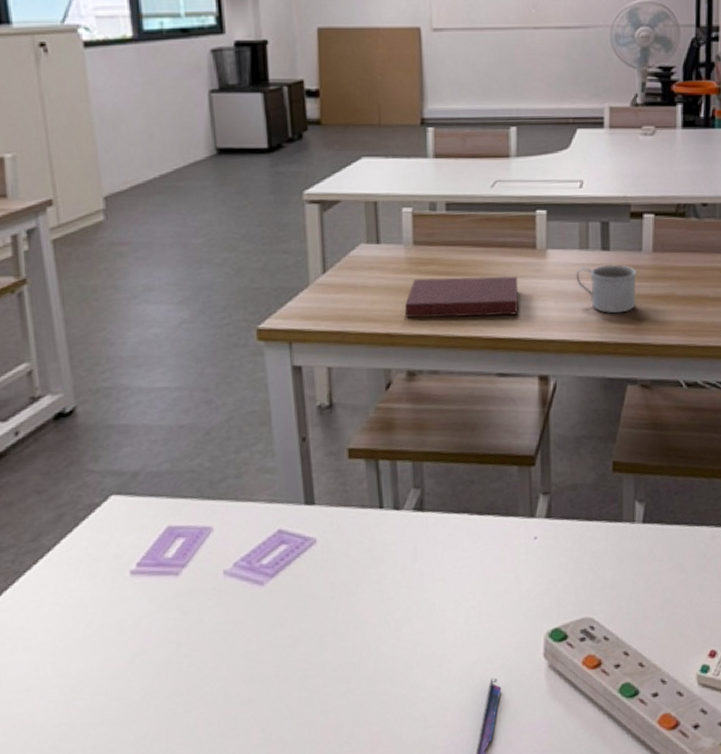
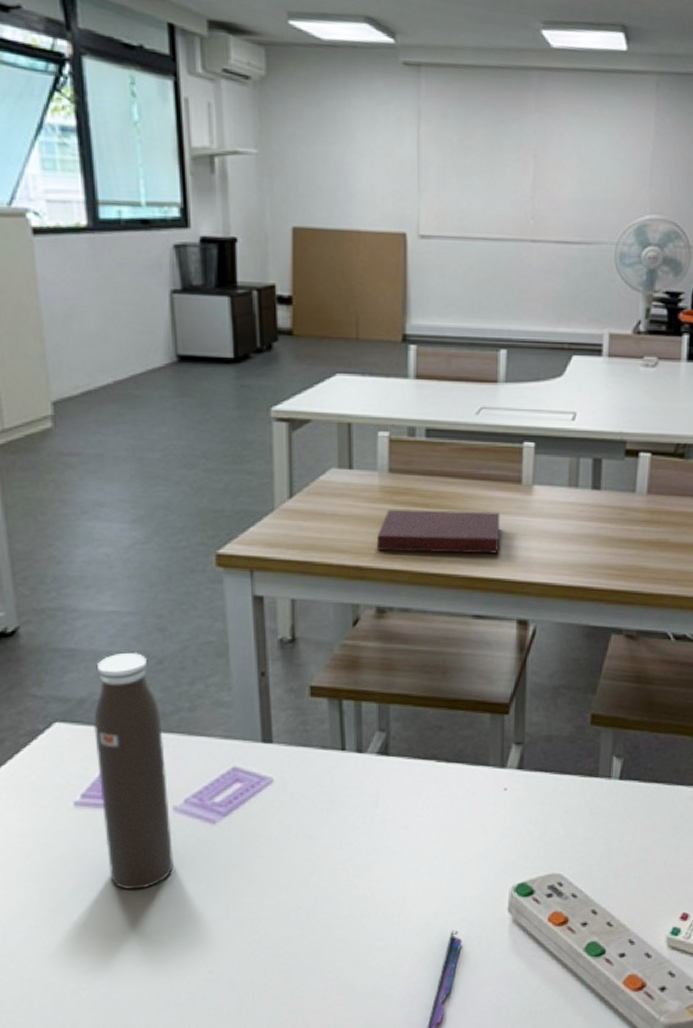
water bottle: none [146,424,226,654] -> present [92,652,175,891]
mug: present [575,264,637,314] -> none [562,504,629,558]

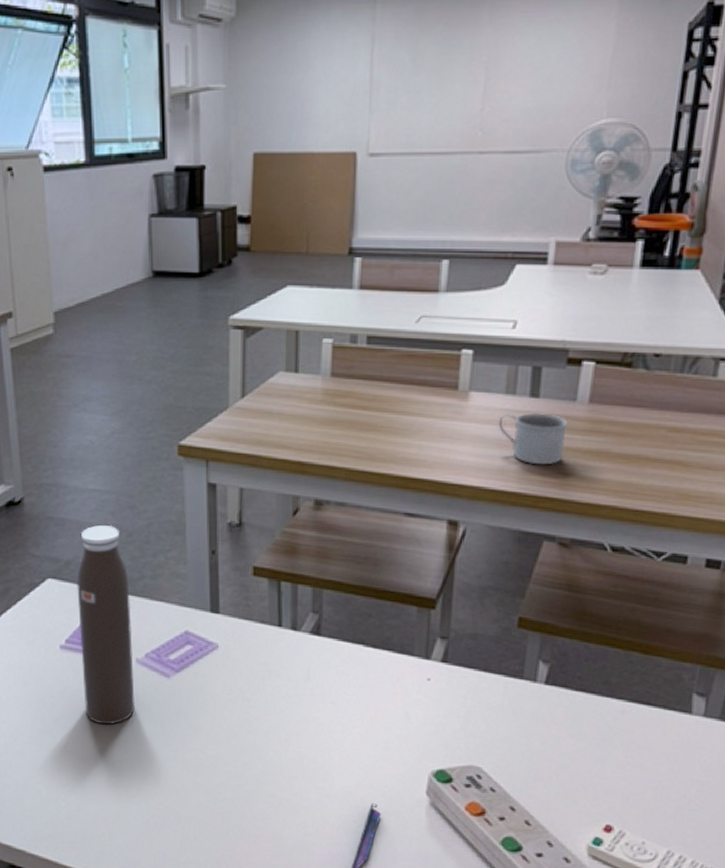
notebook: present [376,509,500,554] -> none [317,410,436,456]
mug: none [562,504,629,558] -> present [498,412,568,465]

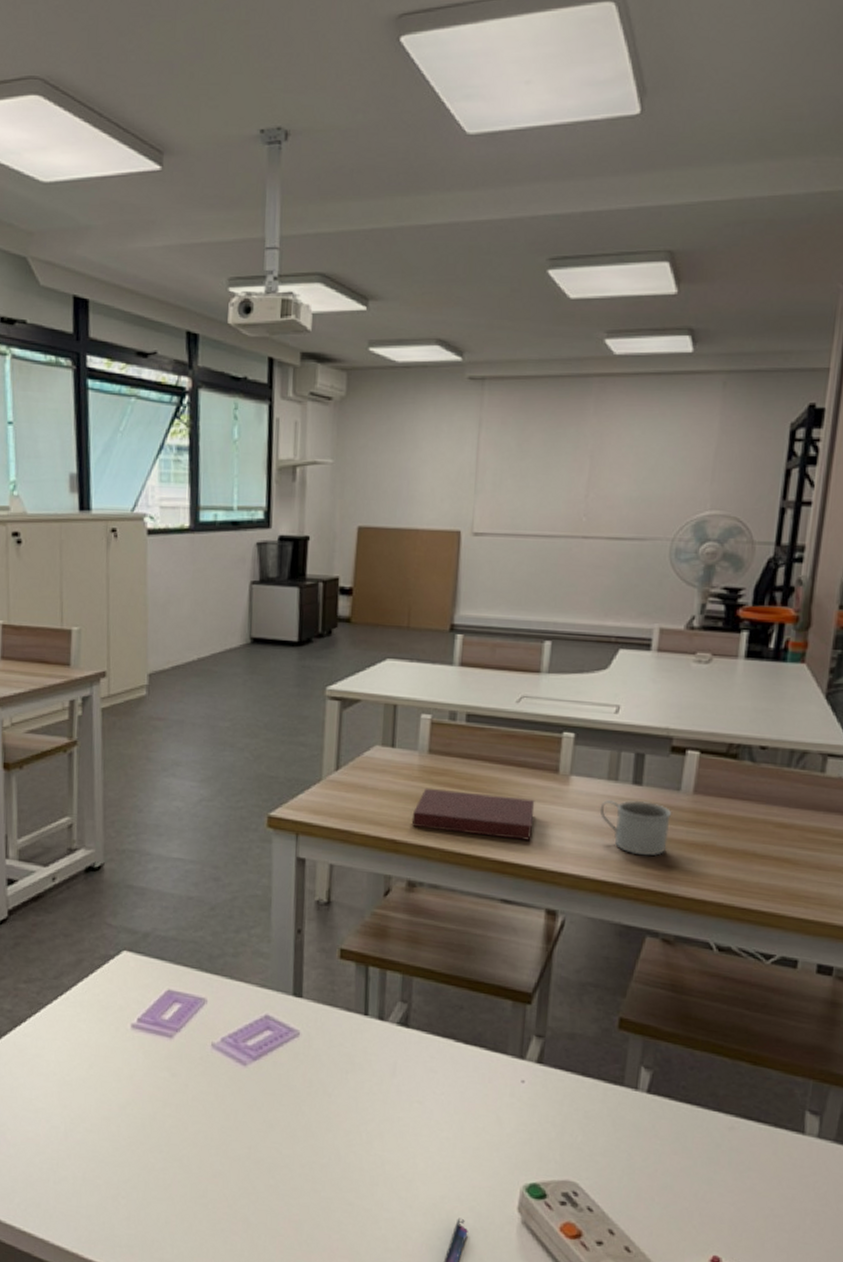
water bottle: present [76,524,136,725] -> none [153,895,210,1115]
notebook: none [317,410,436,456] -> present [412,787,535,841]

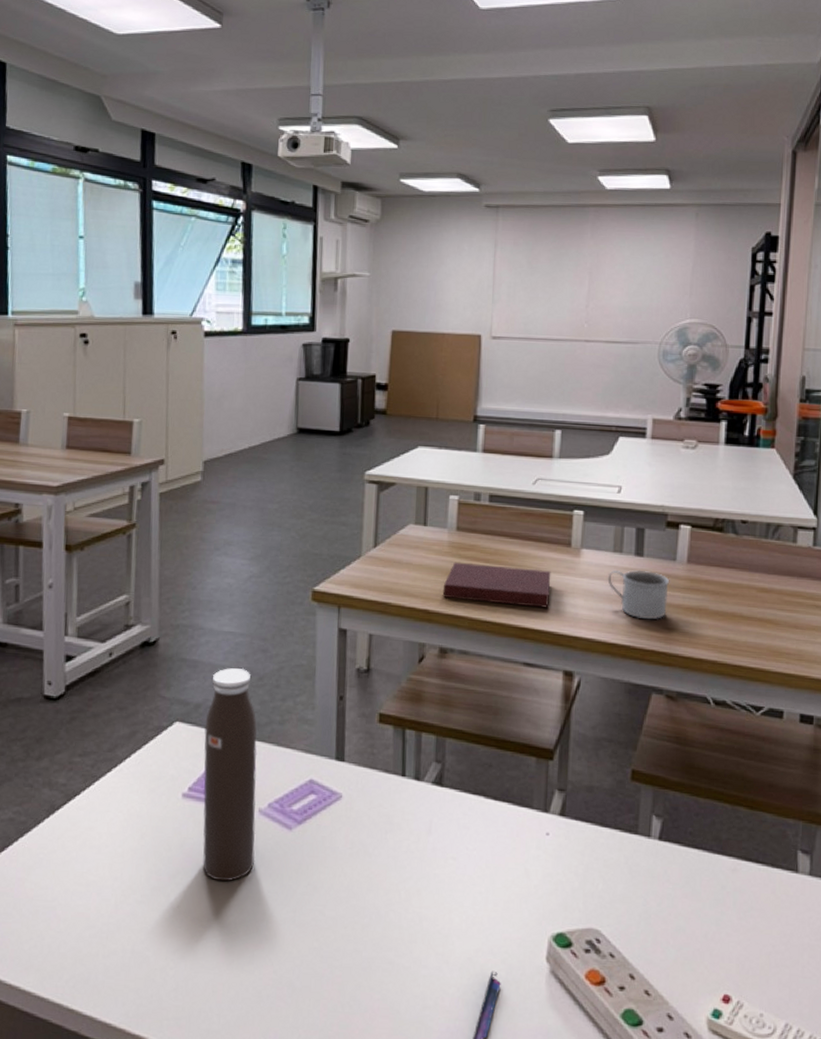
water bottle: none [153,895,210,1115] -> present [203,667,257,882]

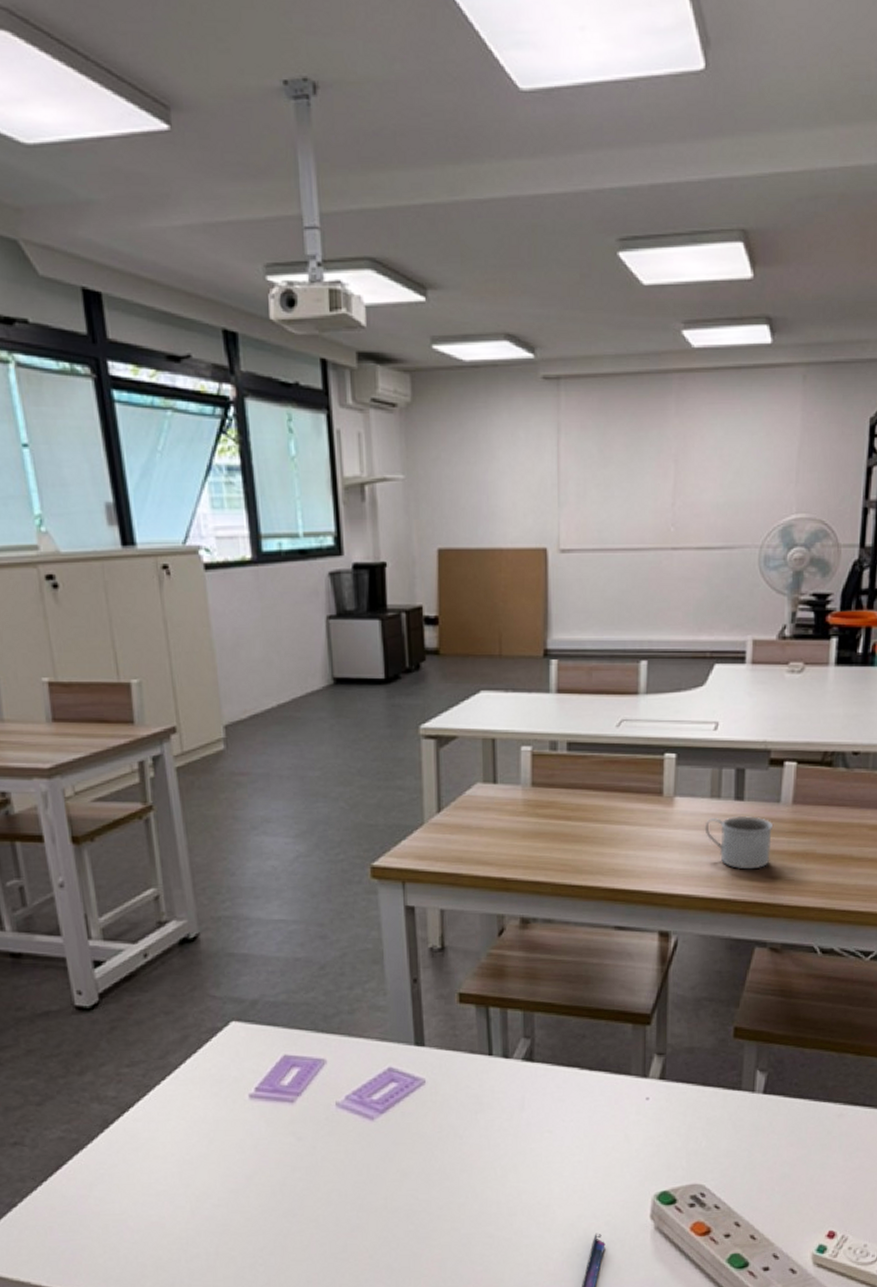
water bottle: present [203,667,257,882] -> none [264,957,338,1178]
notebook: present [442,562,551,608] -> none [520,822,642,866]

